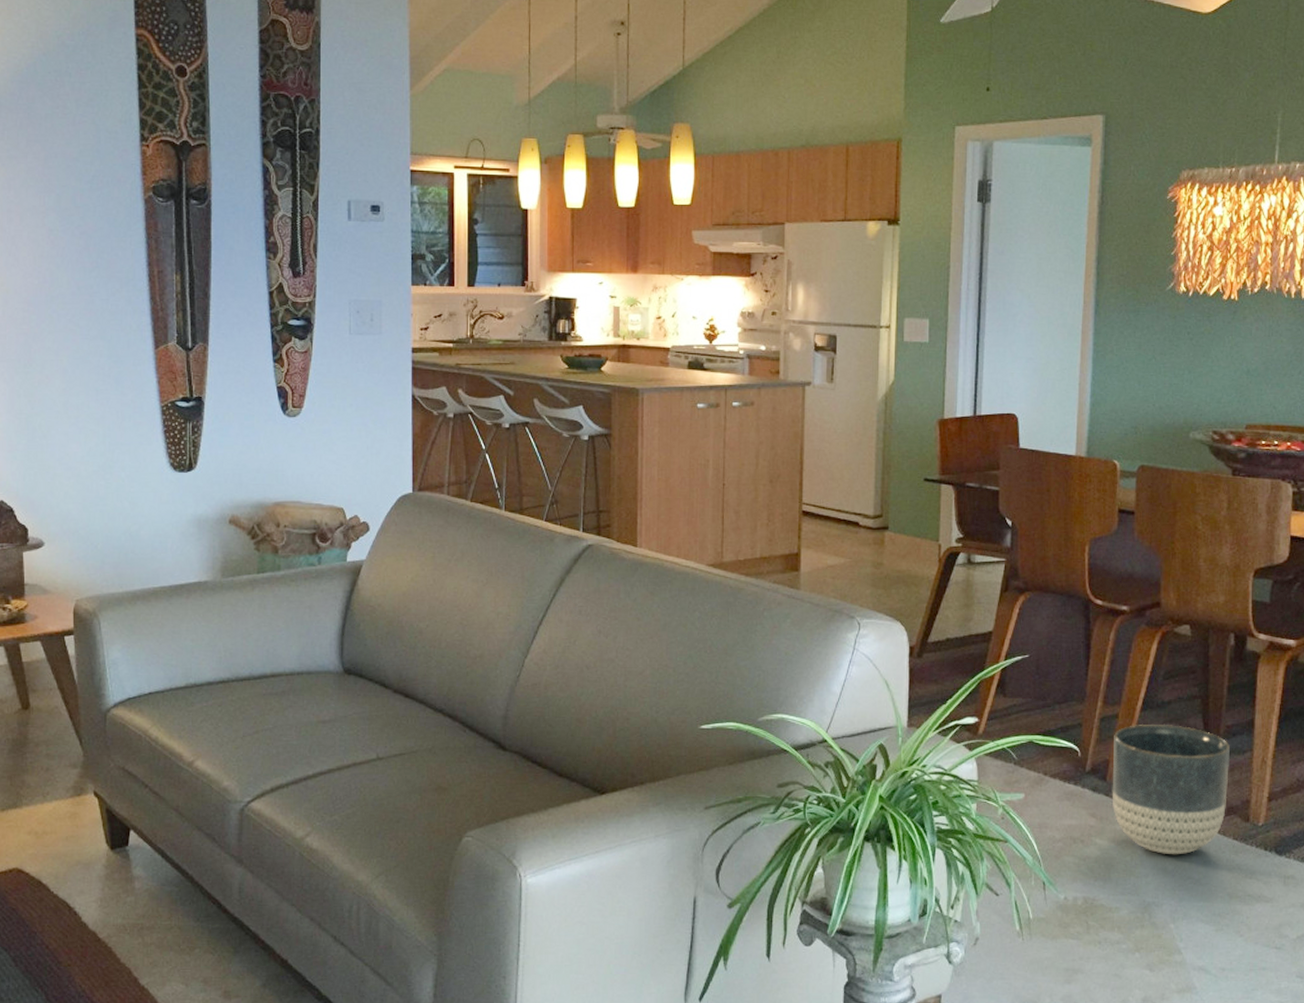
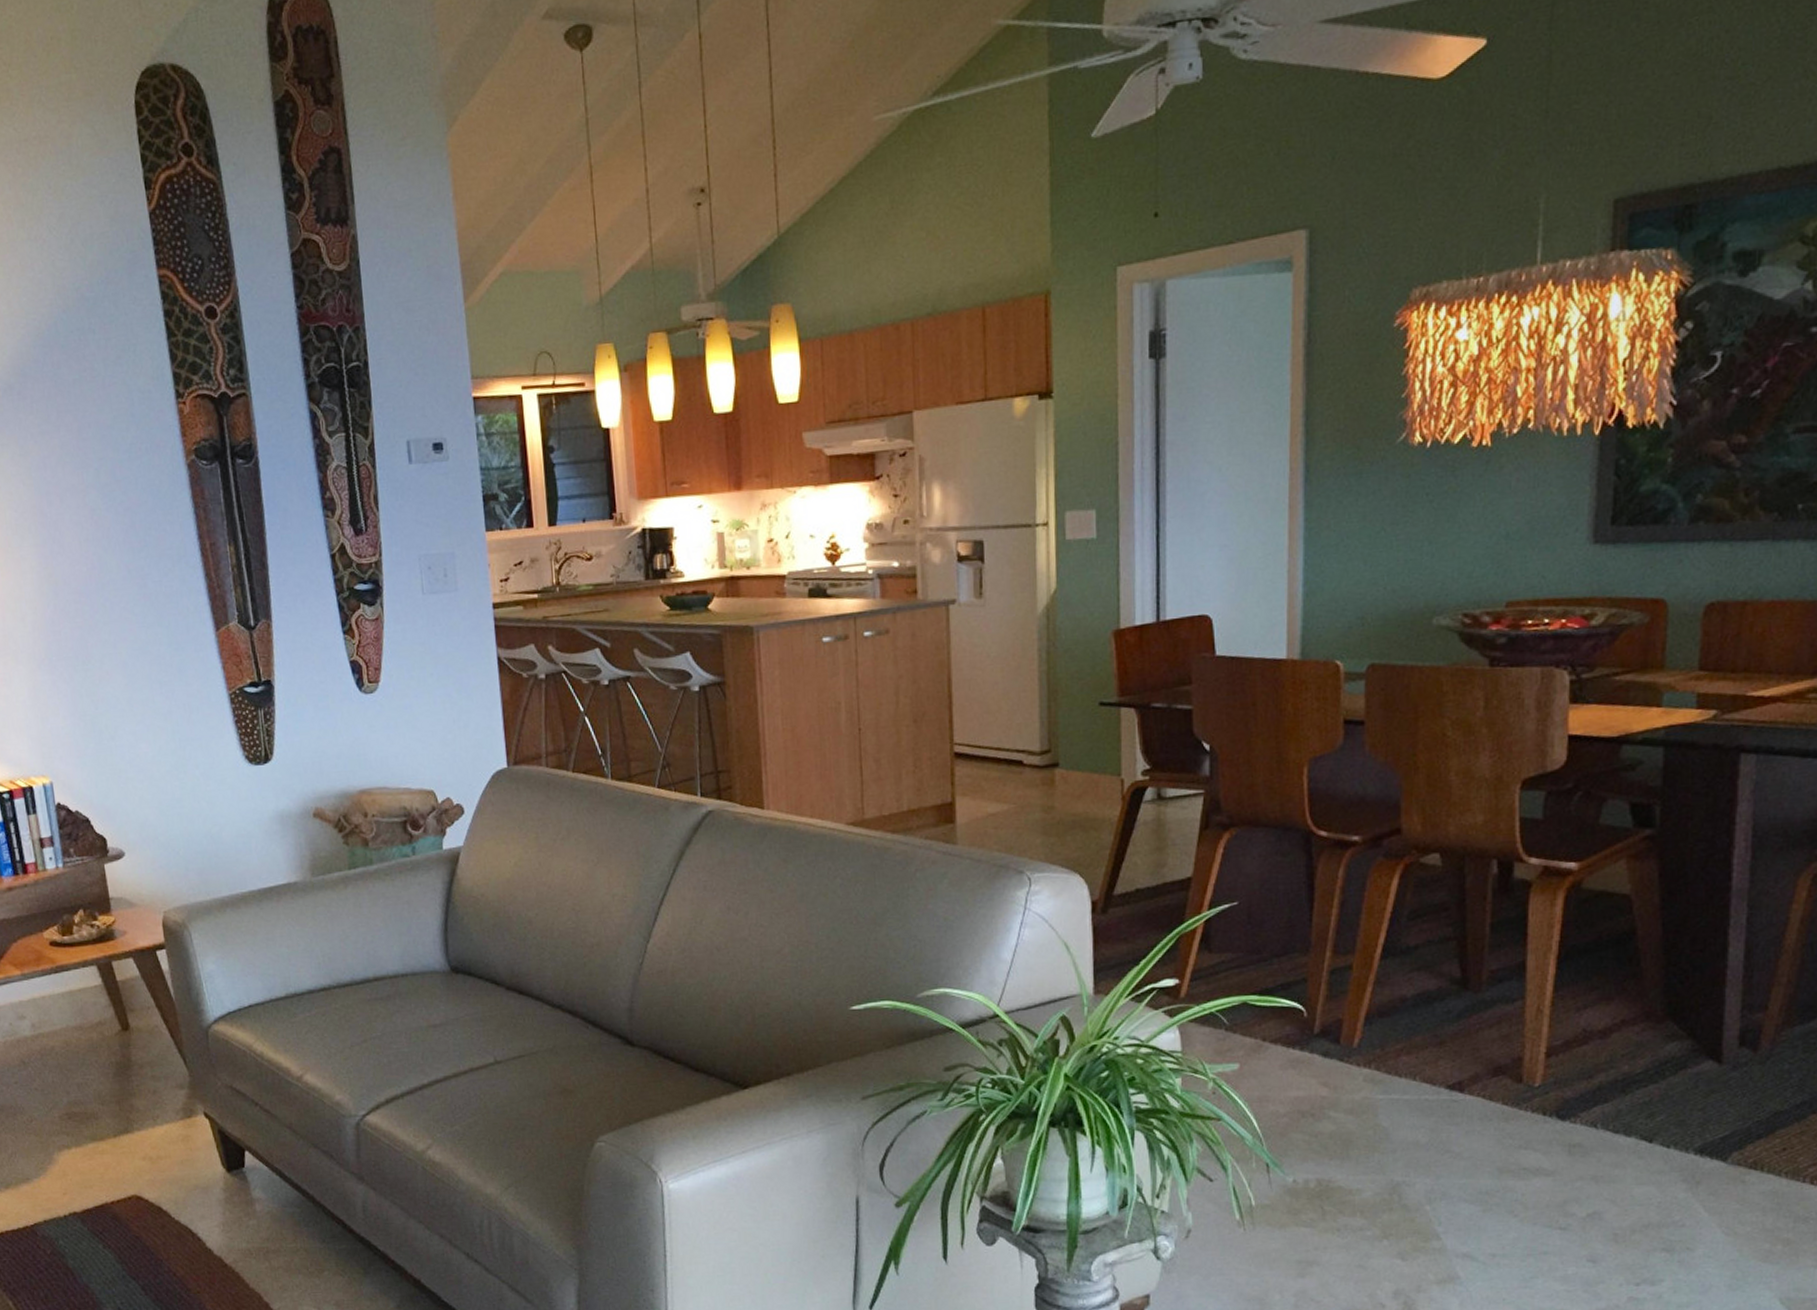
planter: present [1112,724,1230,855] -> none [1347,972,1495,1126]

